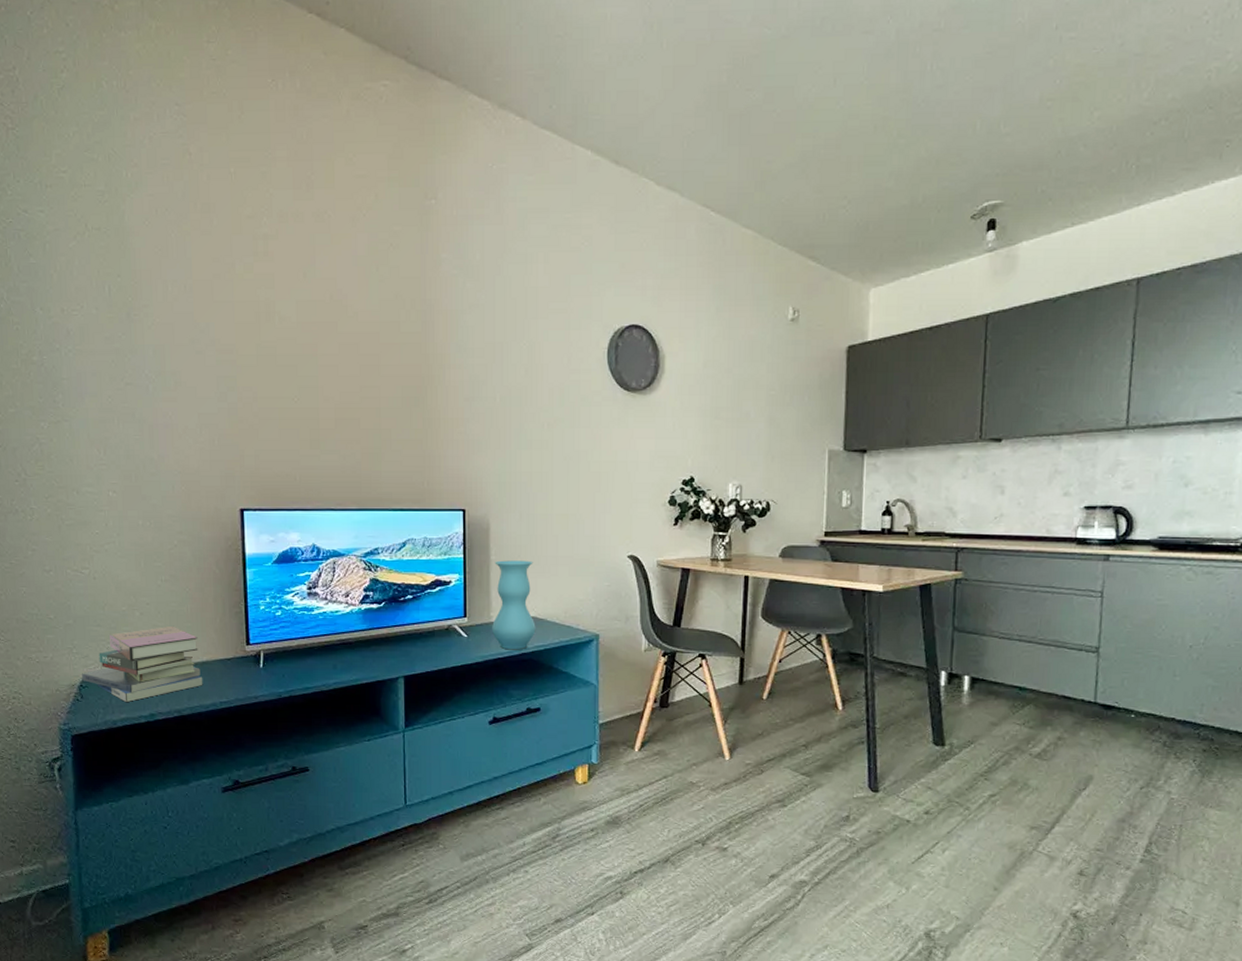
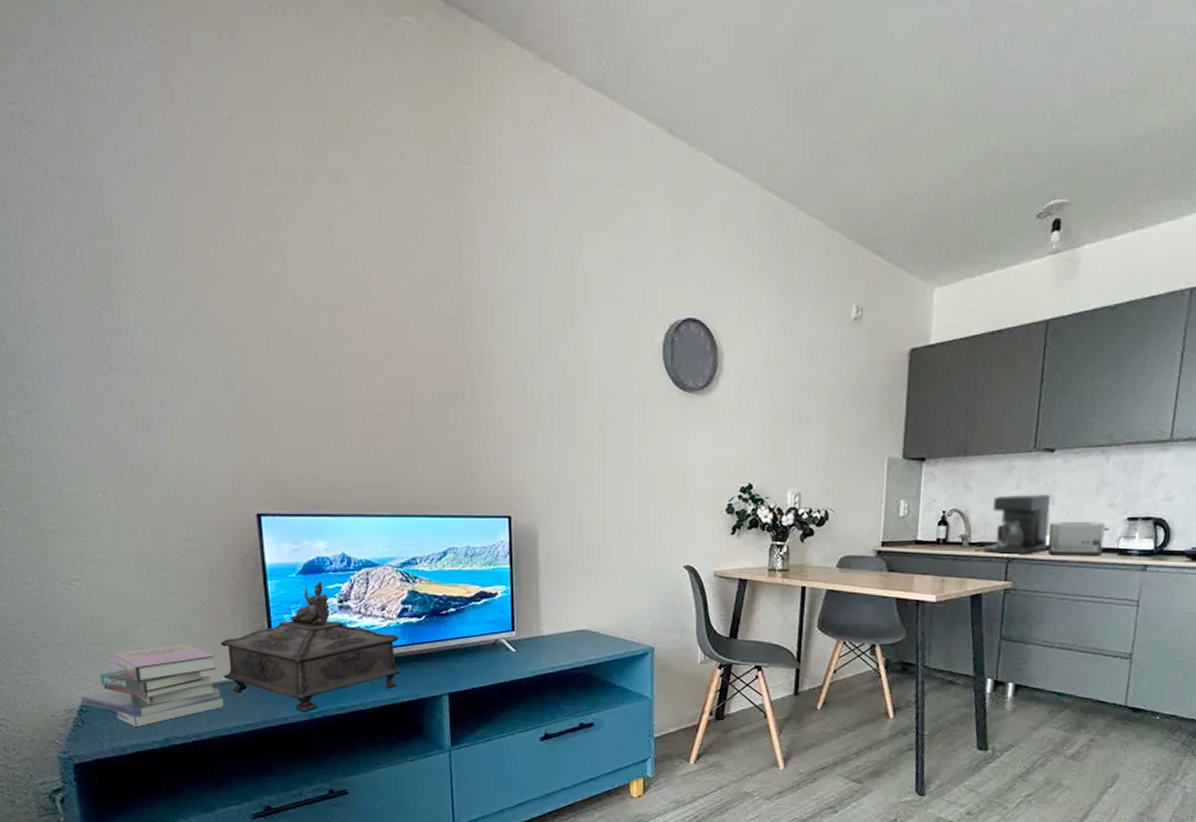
decorative box: none [202,569,362,692] -> present [220,581,402,712]
vase: present [492,560,536,650] -> none [542,571,588,665]
coffee maker: none [932,482,1000,545] -> present [984,493,1051,555]
toaster: none [999,510,1065,546] -> present [1047,521,1109,556]

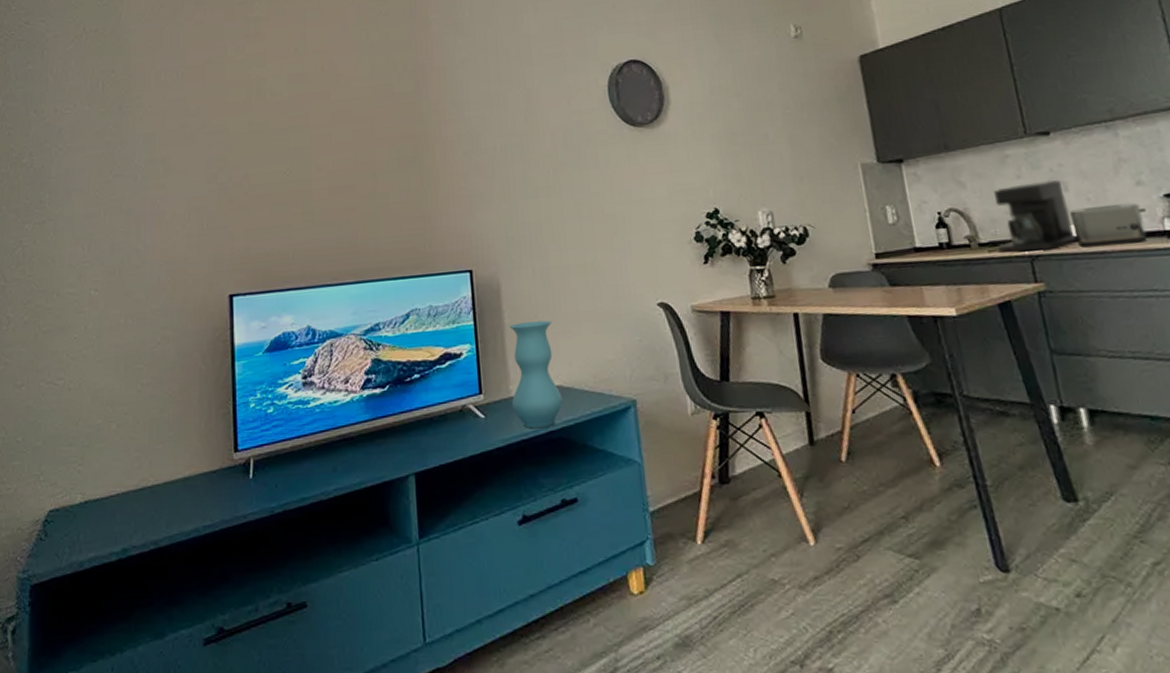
books: present [81,643,224,727] -> none [48,436,185,536]
decorative box: present [220,581,402,712] -> none [185,357,366,507]
vase: none [542,571,588,665] -> present [509,320,563,429]

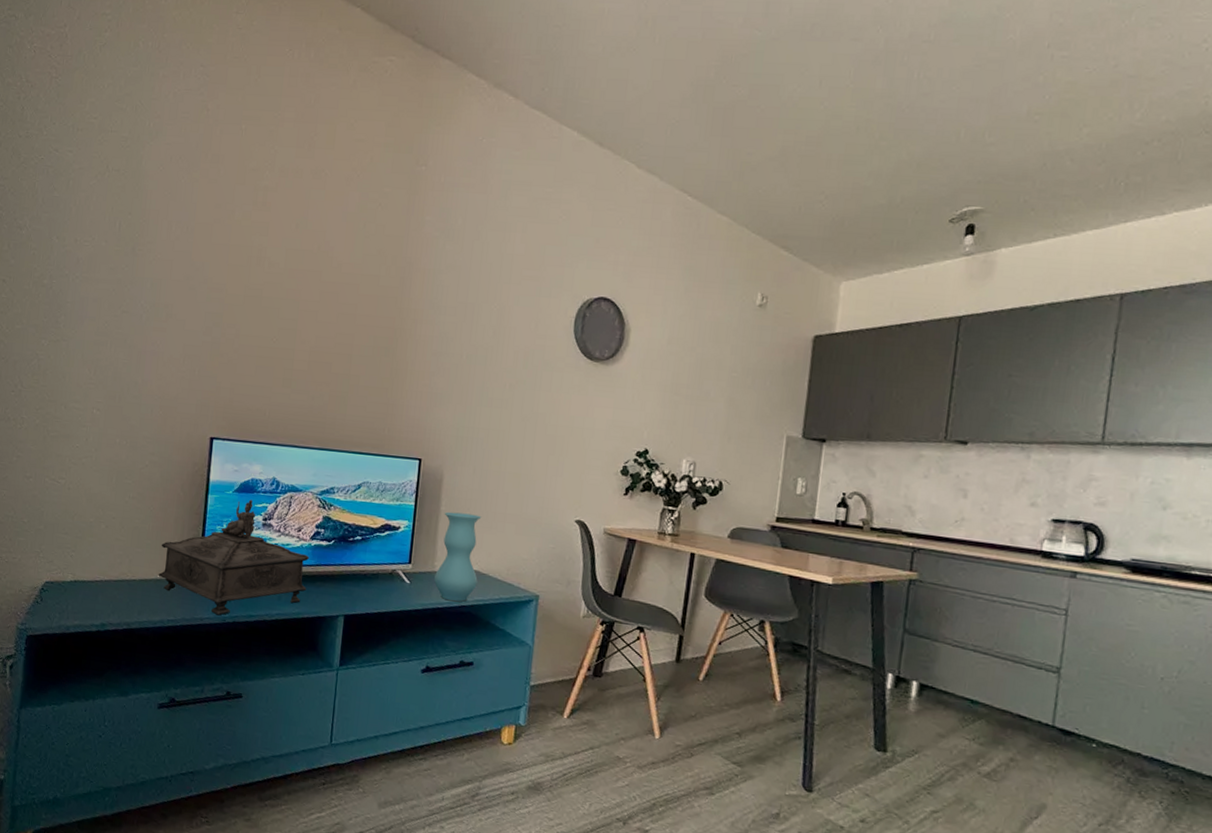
decorative box: none [185,357,366,507] -> present [158,499,310,616]
coffee maker: present [994,179,1077,252] -> none [887,483,963,547]
toaster: present [1070,202,1147,247] -> none [958,515,1031,556]

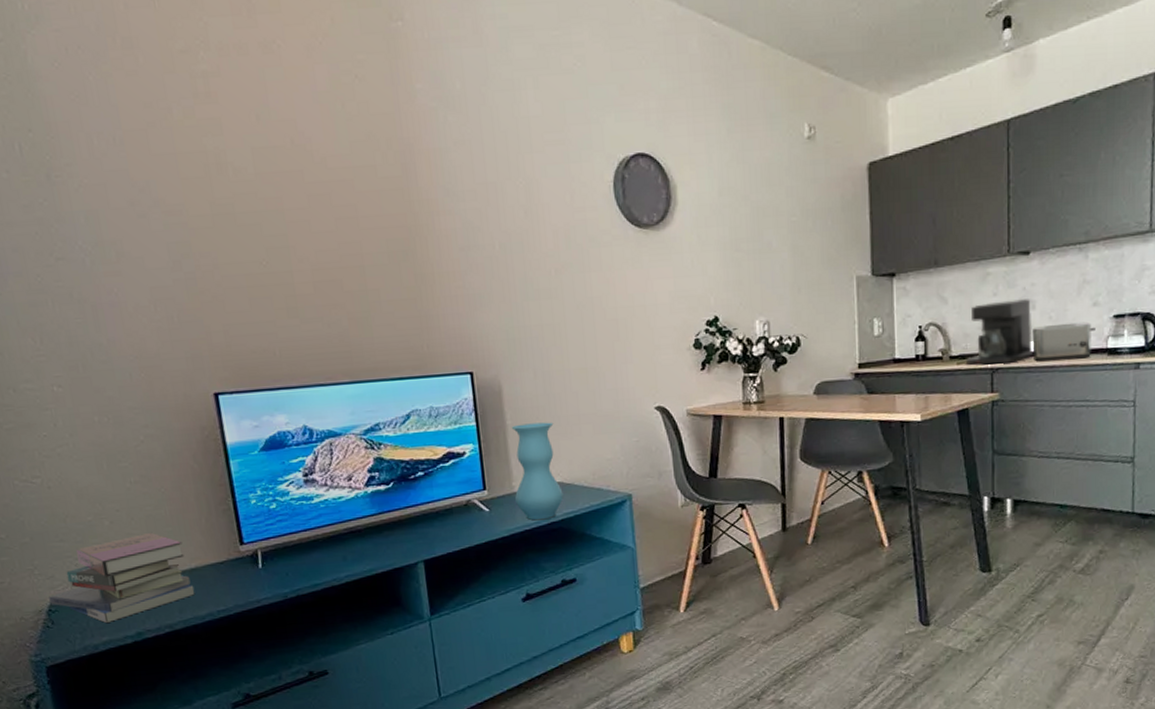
books: none [44,541,155,610] -> present [49,532,195,623]
decorative box: present [158,499,310,616] -> none [186,456,374,593]
coffee maker: none [887,483,963,547] -> present [966,298,1034,365]
toaster: none [958,515,1031,556] -> present [1032,321,1096,362]

